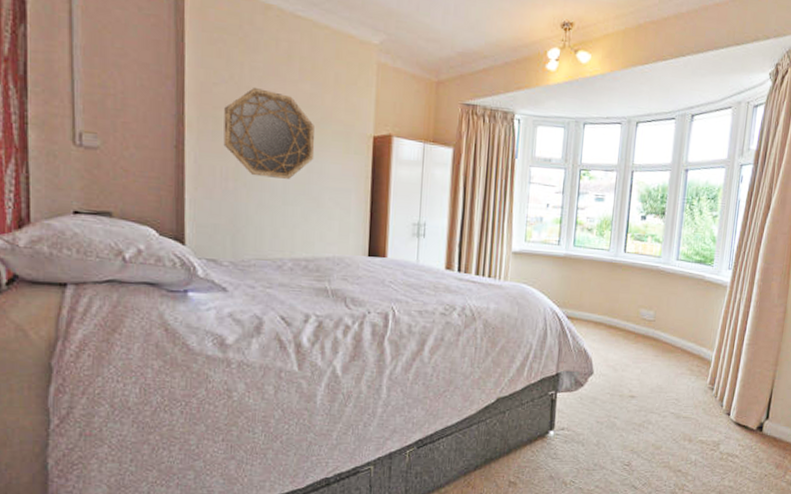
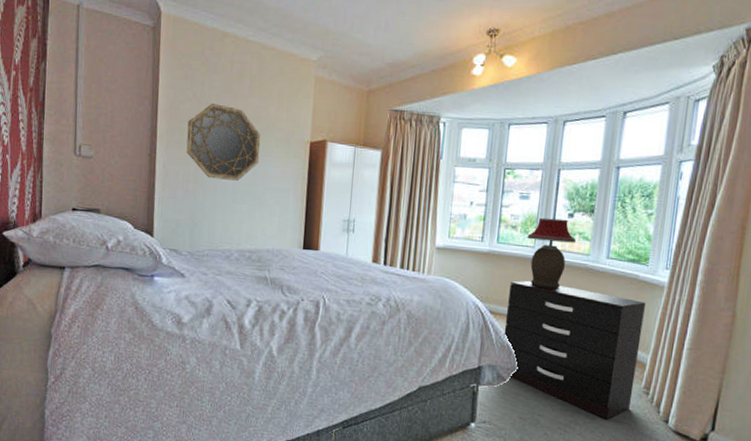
dresser: none [580,284,711,417] -> present [503,280,645,420]
table lamp: none [602,220,649,292] -> present [527,217,577,289]

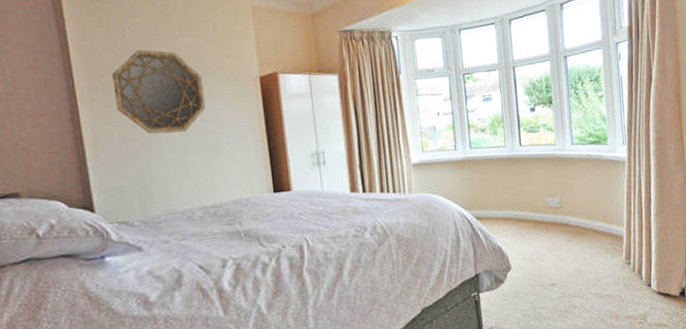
dresser: present [503,280,645,420] -> none [490,178,617,297]
table lamp: present [527,217,577,289] -> none [497,114,542,185]

